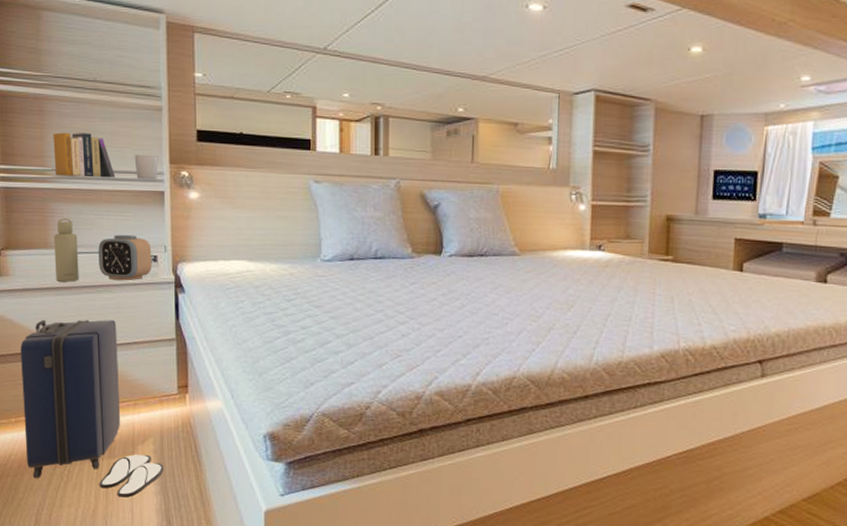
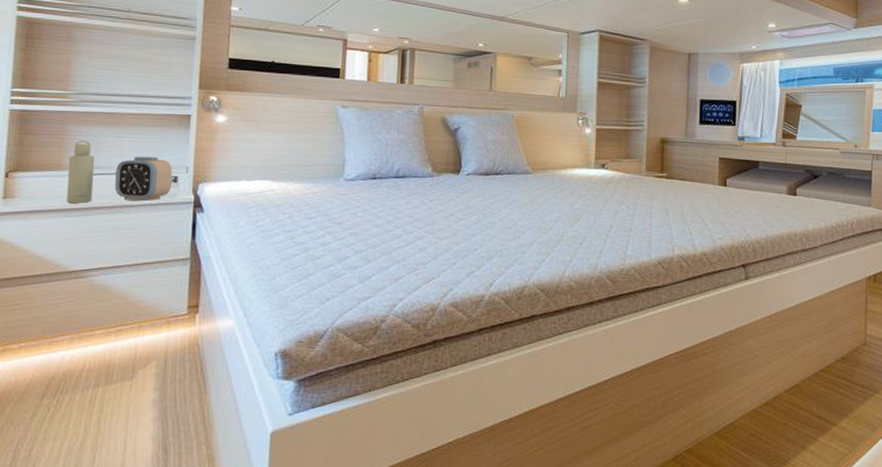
suitcase: present [20,319,120,479] -> none [10,241,128,412]
books: present [53,132,115,178] -> none [78,58,141,102]
slippers: present [99,454,164,498] -> none [91,379,165,426]
candle holder: present [134,154,159,180] -> none [163,79,188,104]

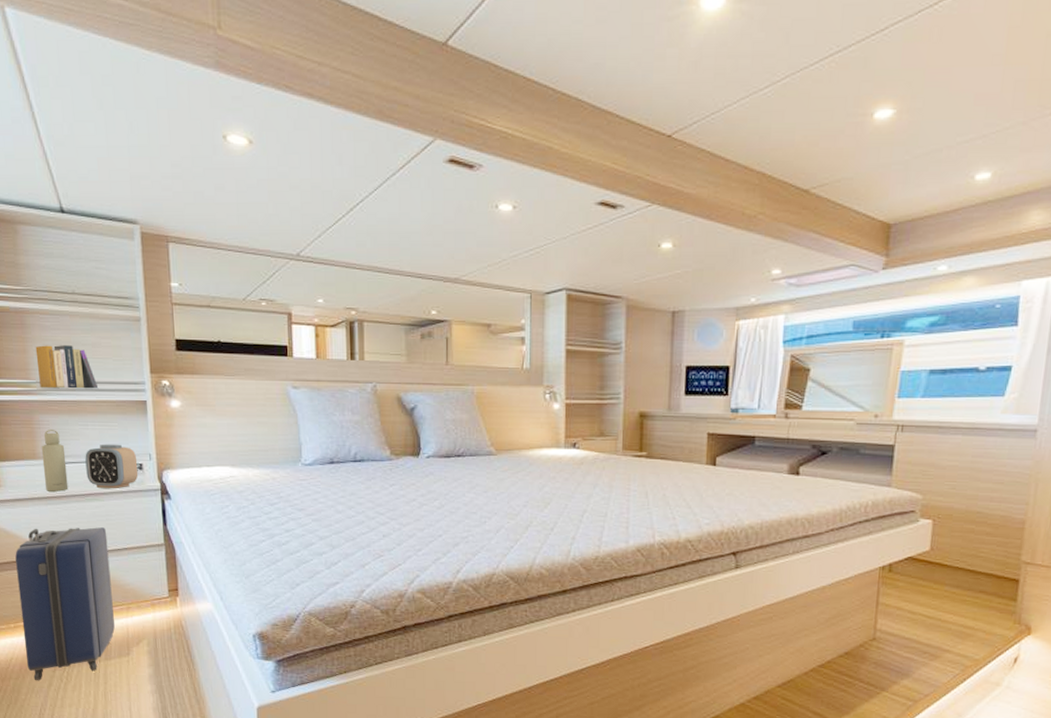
suitcase: none [10,241,128,412] -> present [15,527,115,681]
books: none [78,58,141,102] -> present [35,345,97,389]

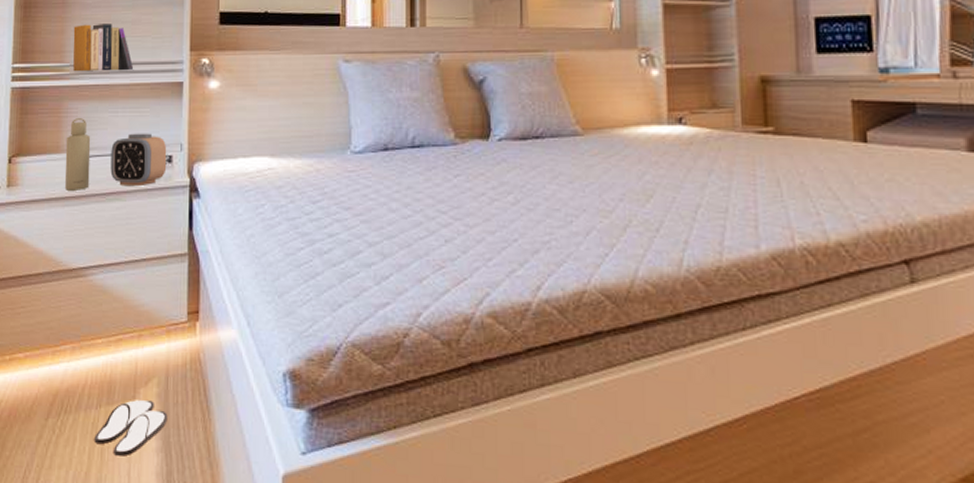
suitcase: present [15,527,115,681] -> none [17,233,125,432]
slippers: none [97,655,159,697] -> present [94,399,168,456]

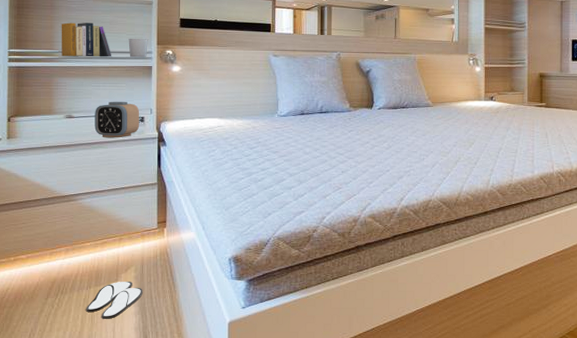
bottle: present [65,118,91,191] -> none [56,90,78,141]
candle holder: none [154,42,179,70] -> present [128,38,148,58]

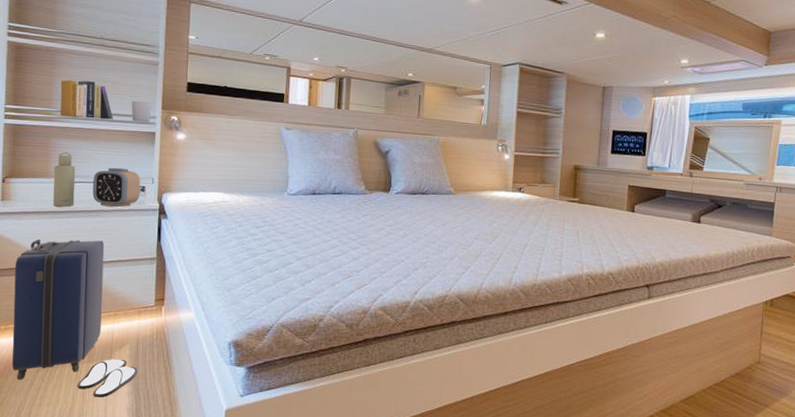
suitcase: none [22,170,108,309] -> present [12,238,105,381]
bottle: none [56,90,78,141] -> present [53,152,76,207]

